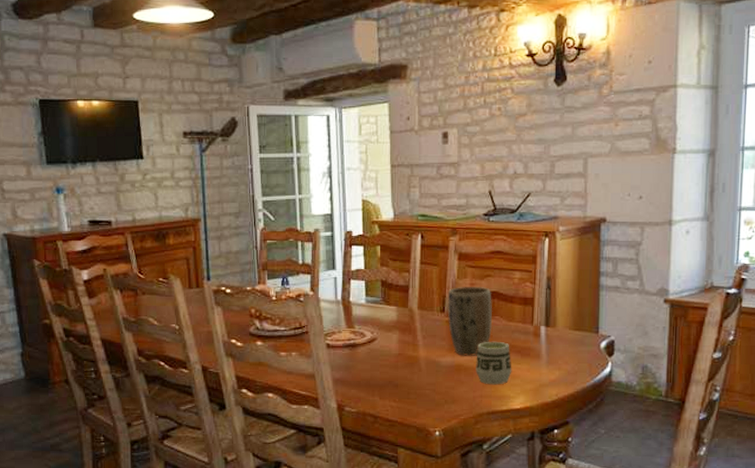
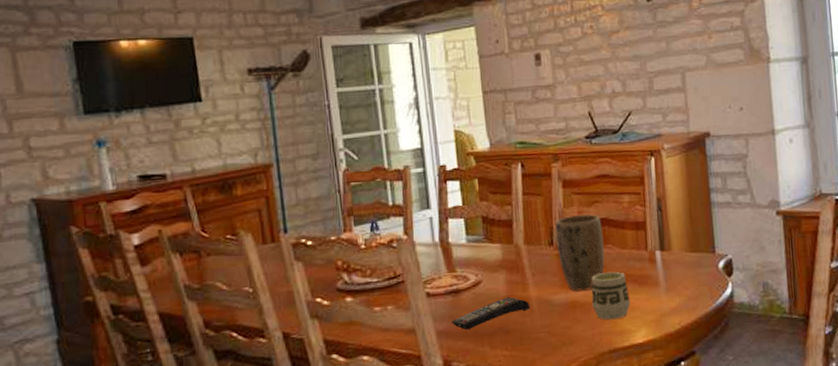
remote control: none [347,354,418,381] -> present [451,296,530,331]

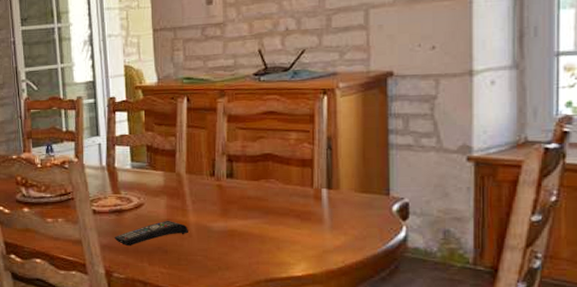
plant pot: present [555,213,605,291] -> none [218,148,268,221]
cup: present [591,271,631,320] -> none [250,205,291,251]

